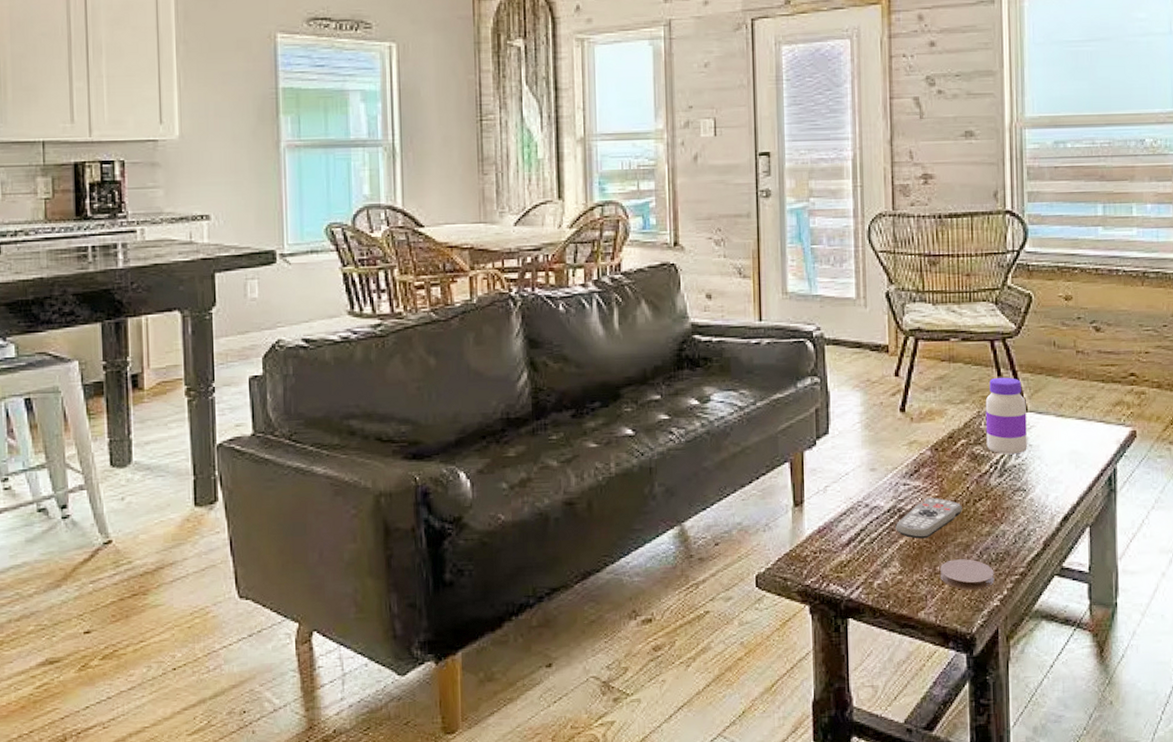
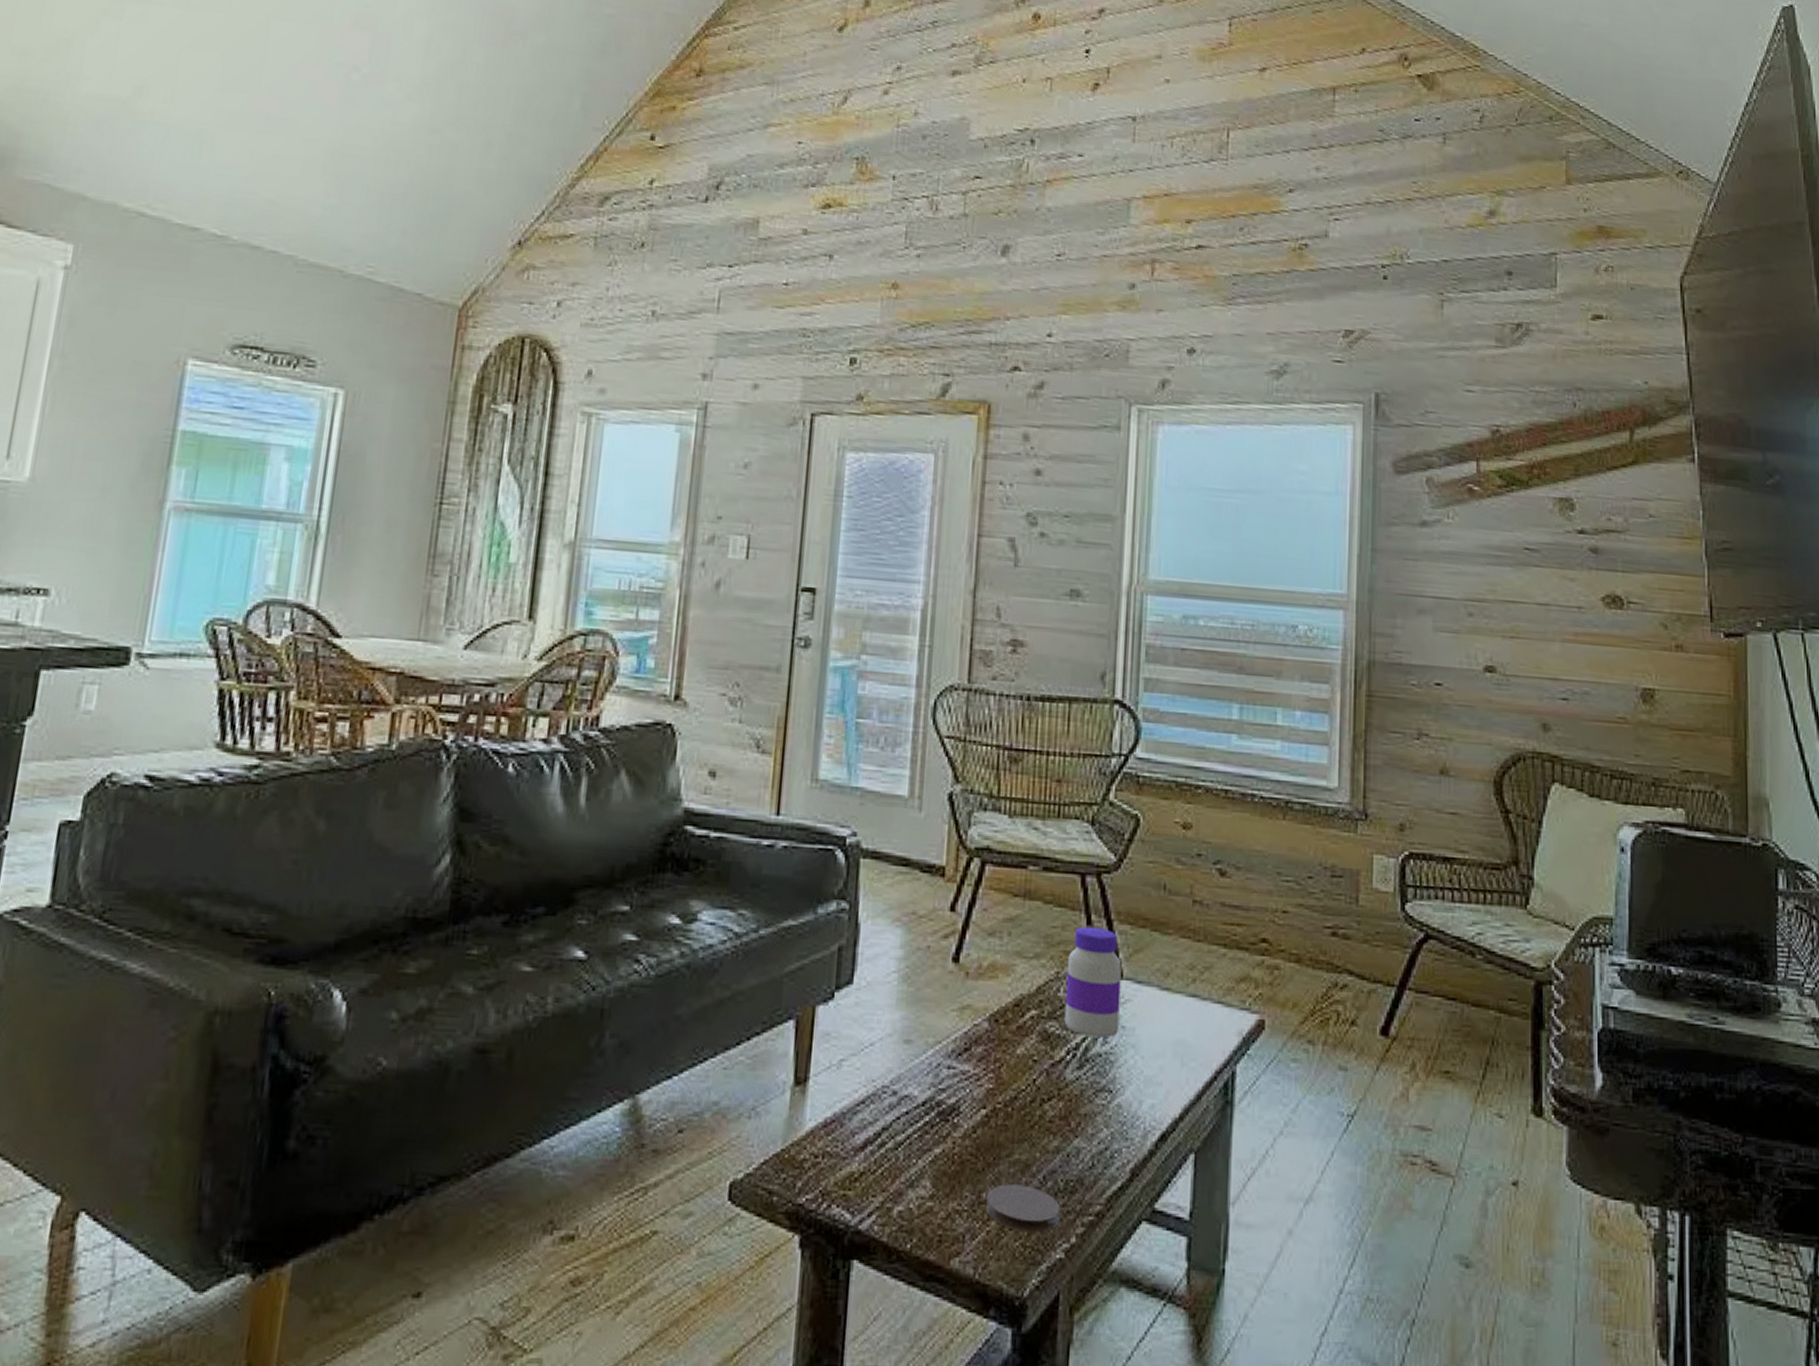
remote control: present [896,497,962,539] -> none [931,1090,1024,1149]

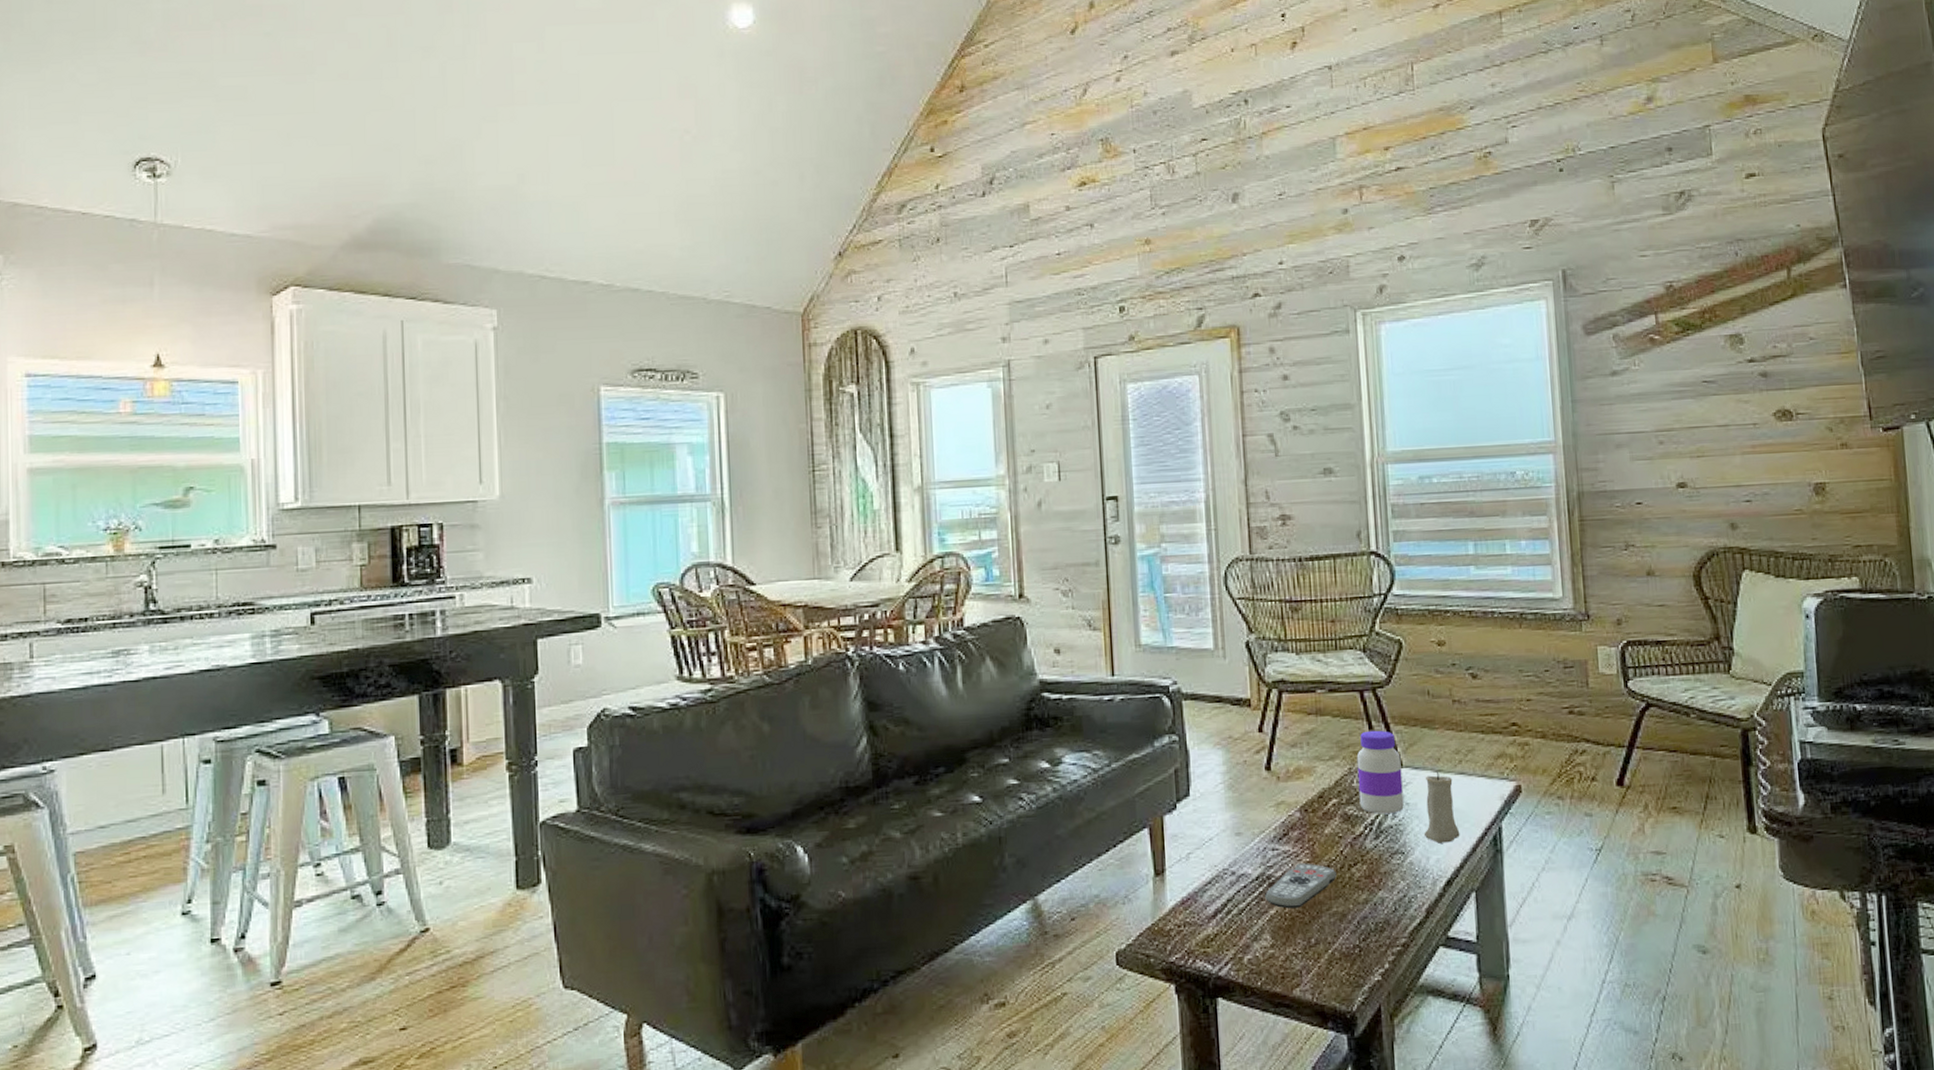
remote control: none [931,1090,1024,1149] -> present [1265,863,1337,909]
coaster: present [985,1184,1061,1233] -> none [1314,929,1375,965]
candle: none [1139,989,1184,1085] -> present [1424,771,1460,843]

